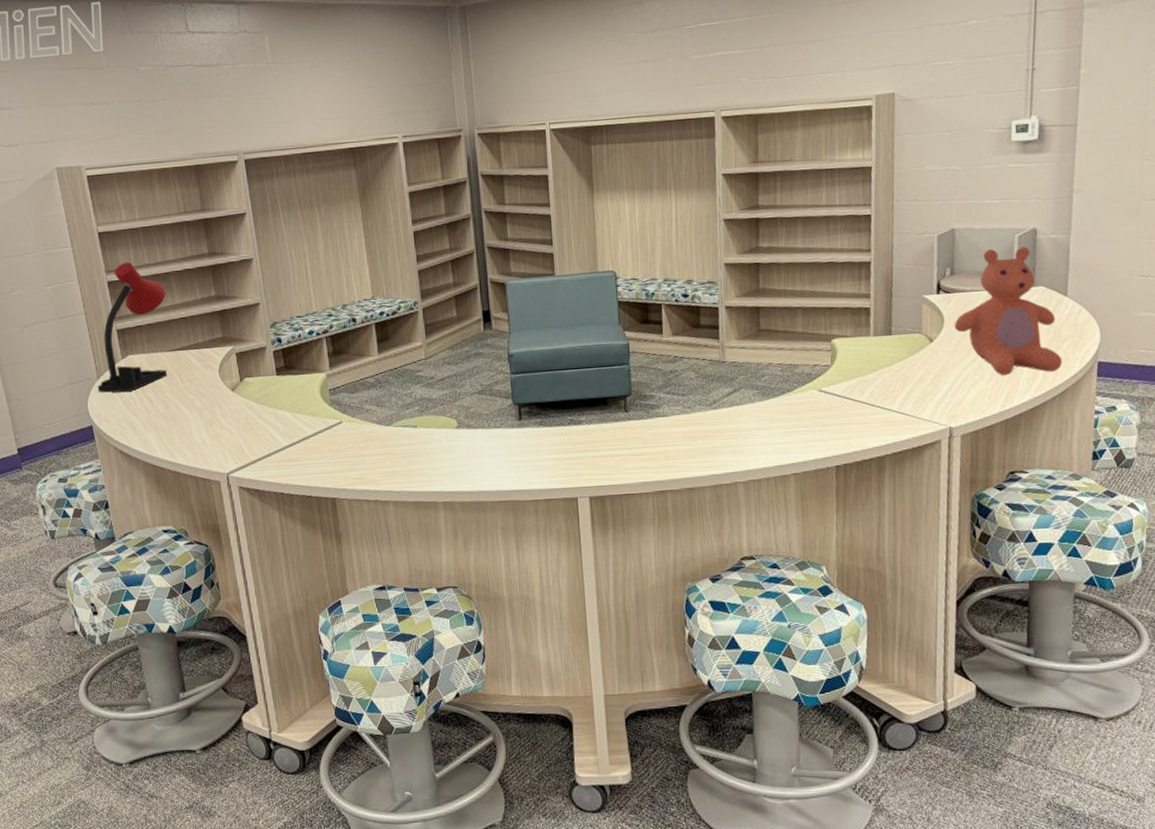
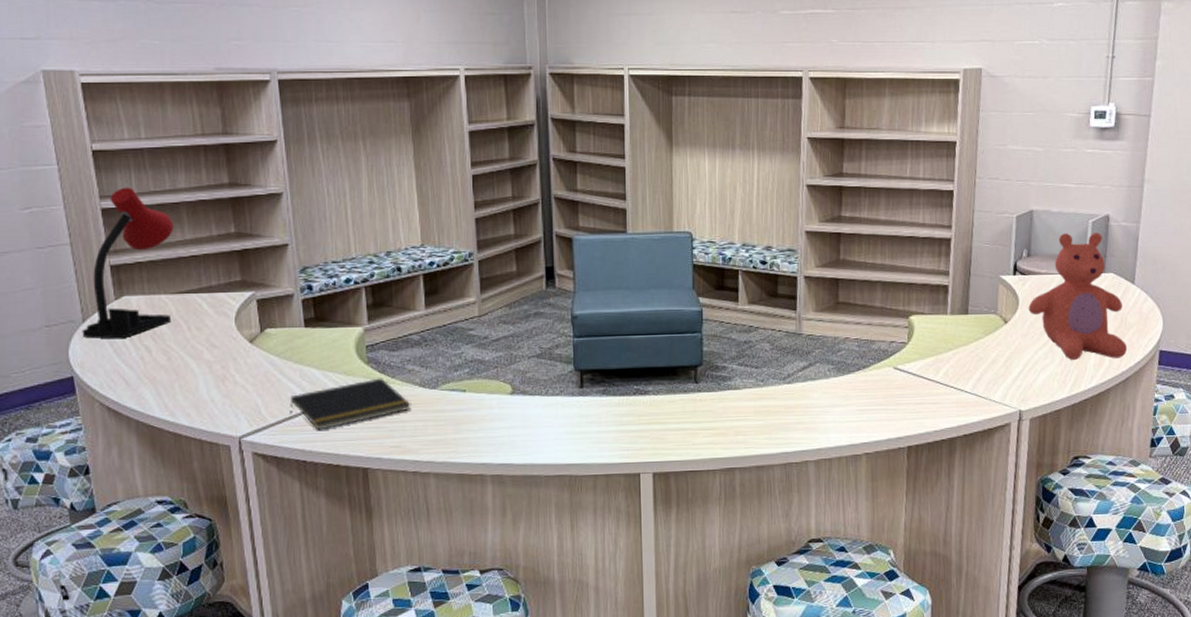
notepad: none [267,417,370,466] -> present [290,378,411,430]

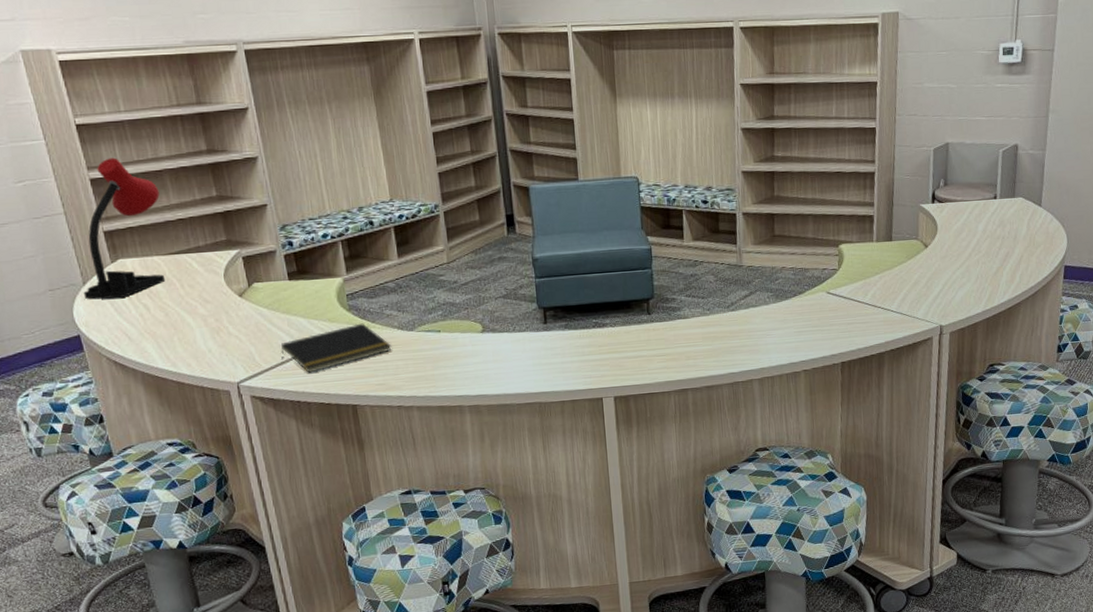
teddy bear: present [1028,233,1127,360] -> none [946,161,1035,278]

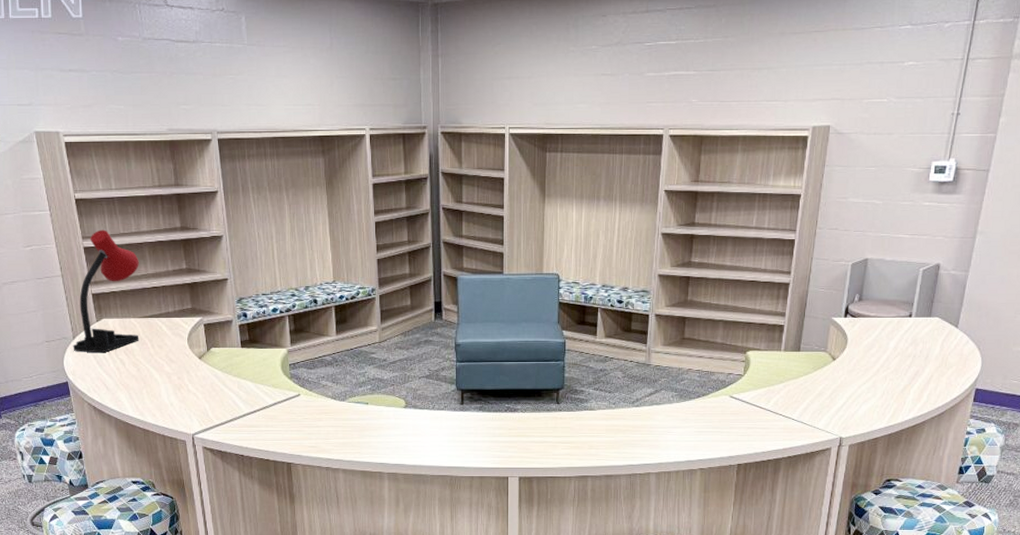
notepad: present [281,323,392,373] -> none [230,391,325,431]

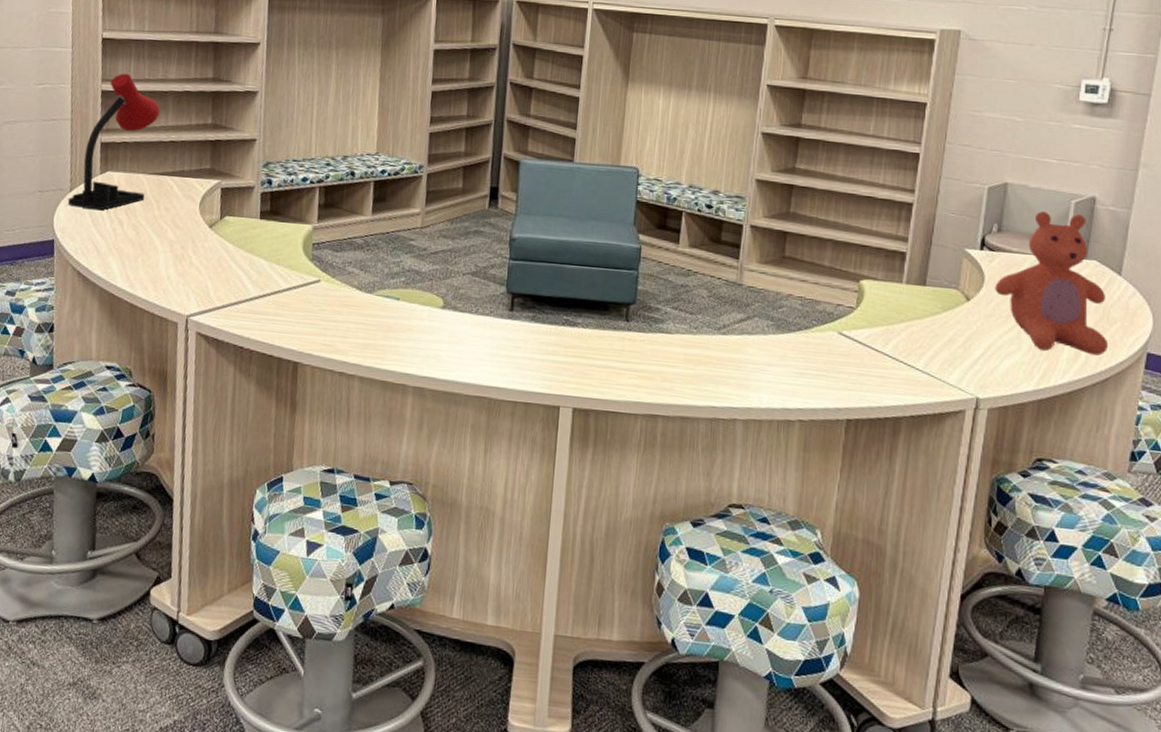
teddy bear: none [856,280,945,394] -> present [995,211,1108,356]

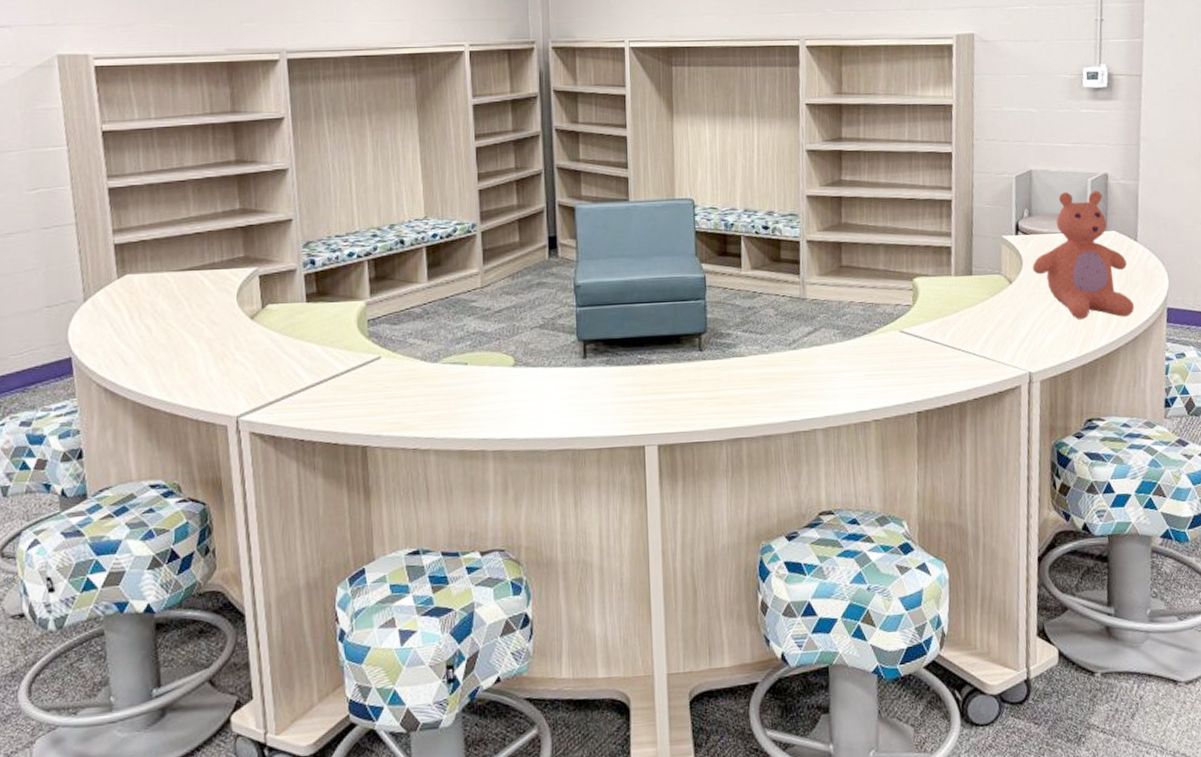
desk lamp: present [67,73,160,211] -> none [82,166,179,319]

